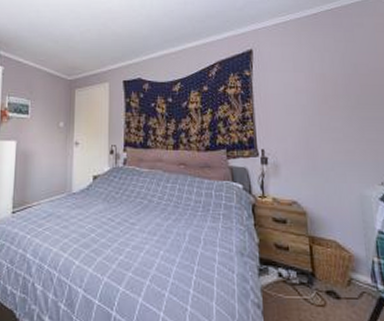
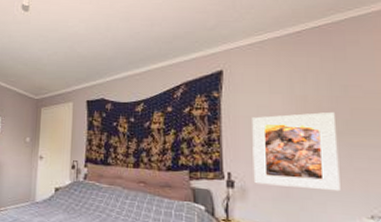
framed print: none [280,88,356,162] -> present [252,111,340,192]

